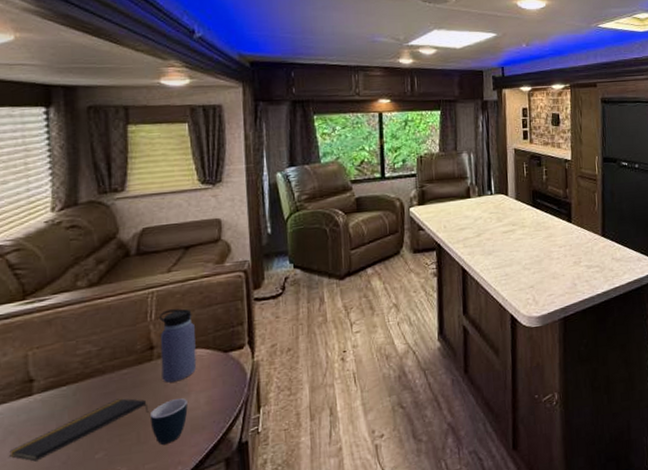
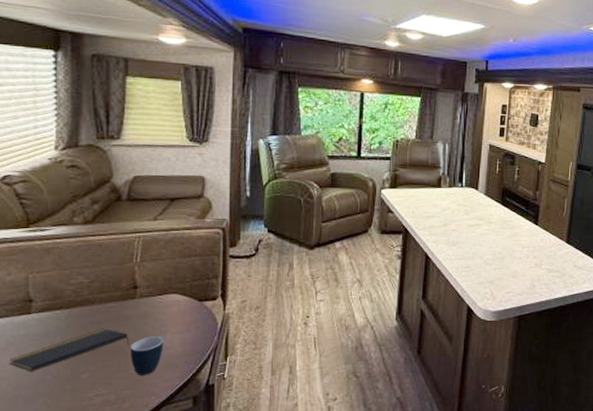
water bottle: present [158,308,197,383] -> none [143,255,174,321]

